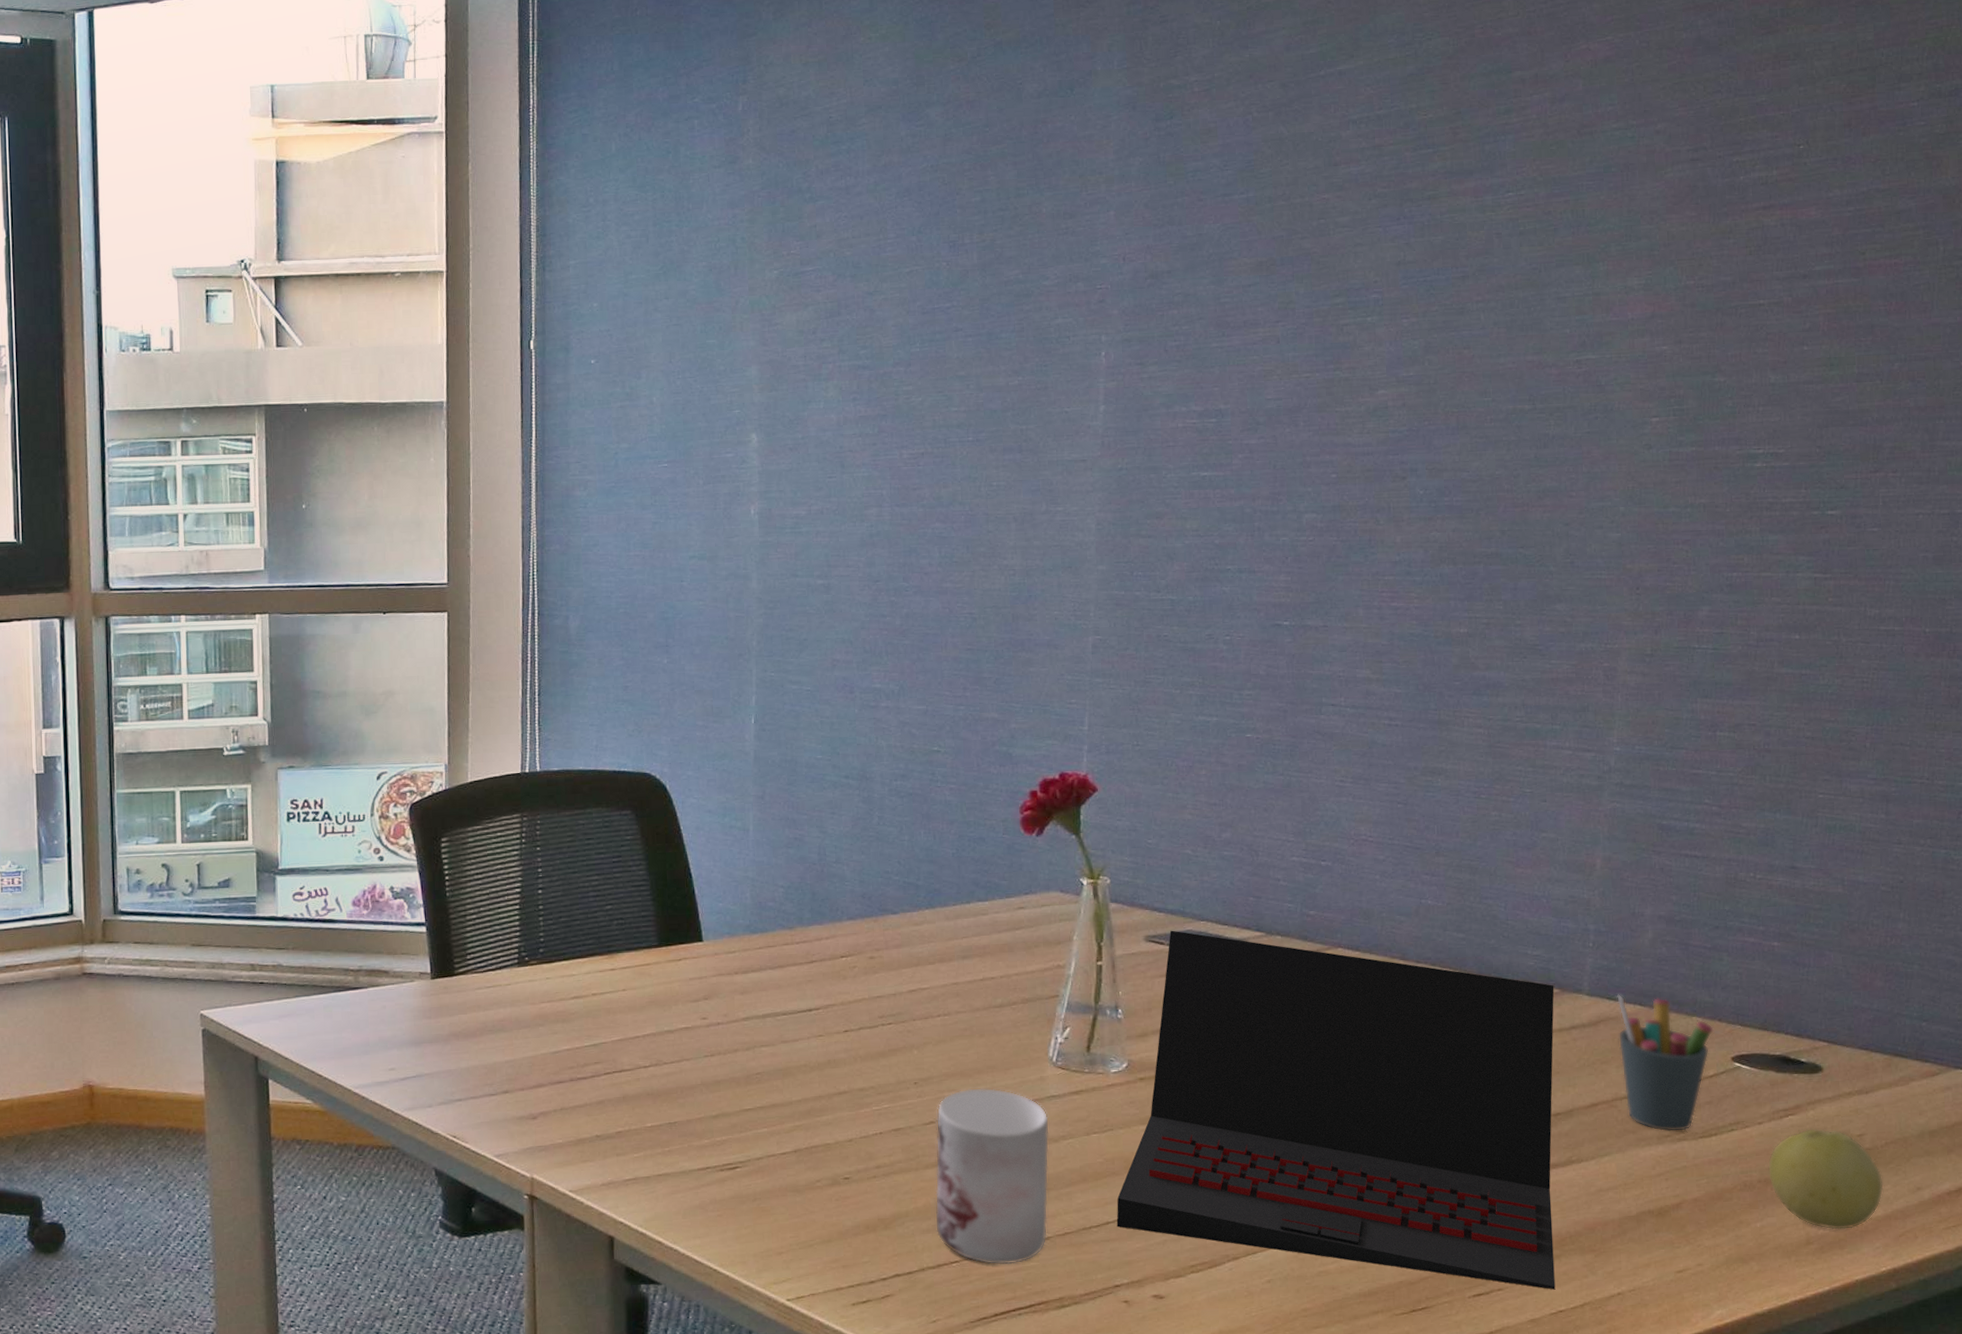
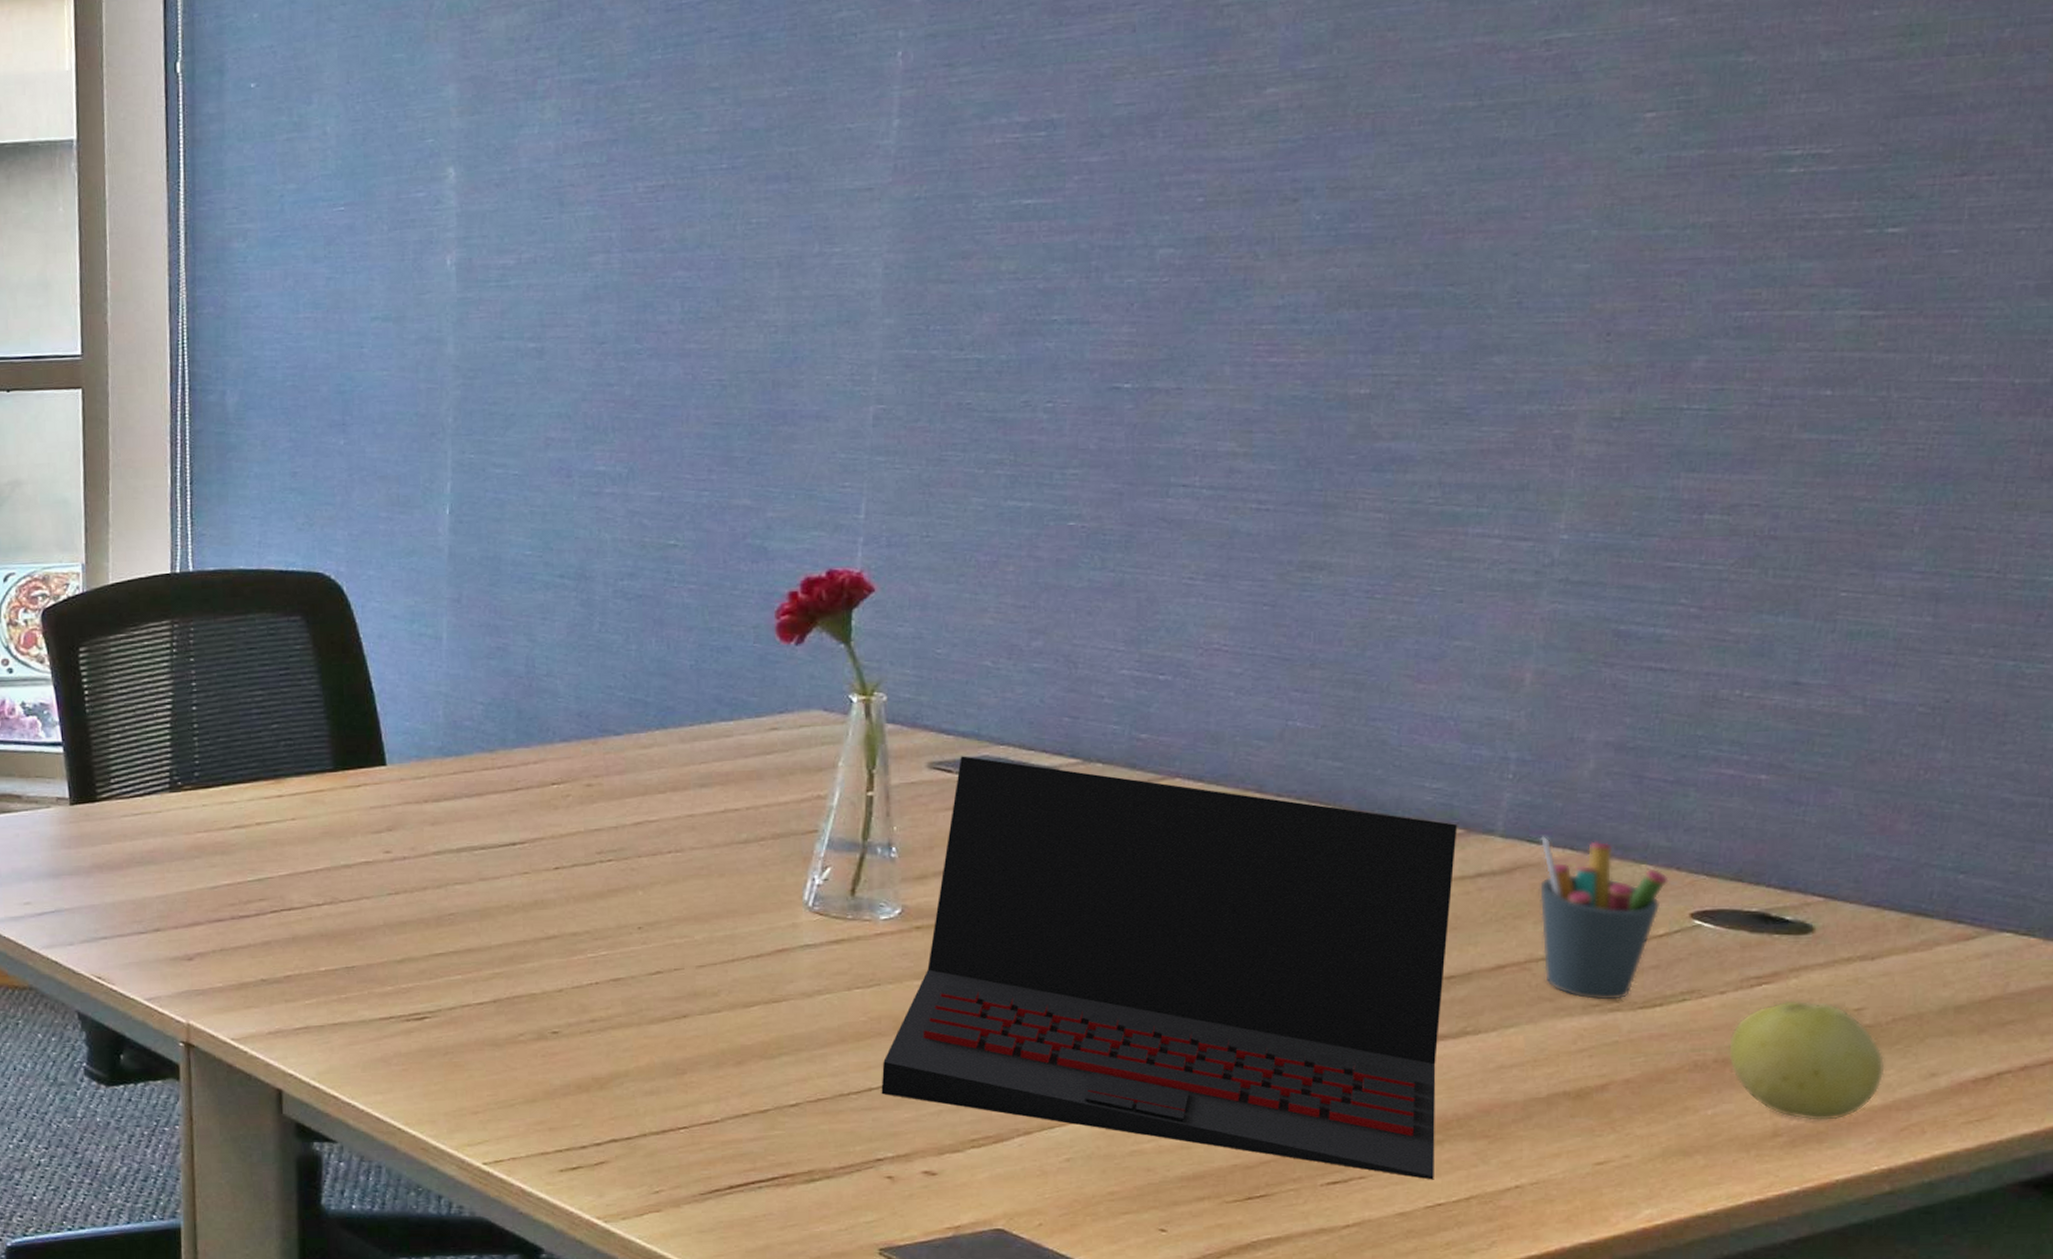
mug: present [935,1088,1049,1265] -> none [660,934,802,1133]

